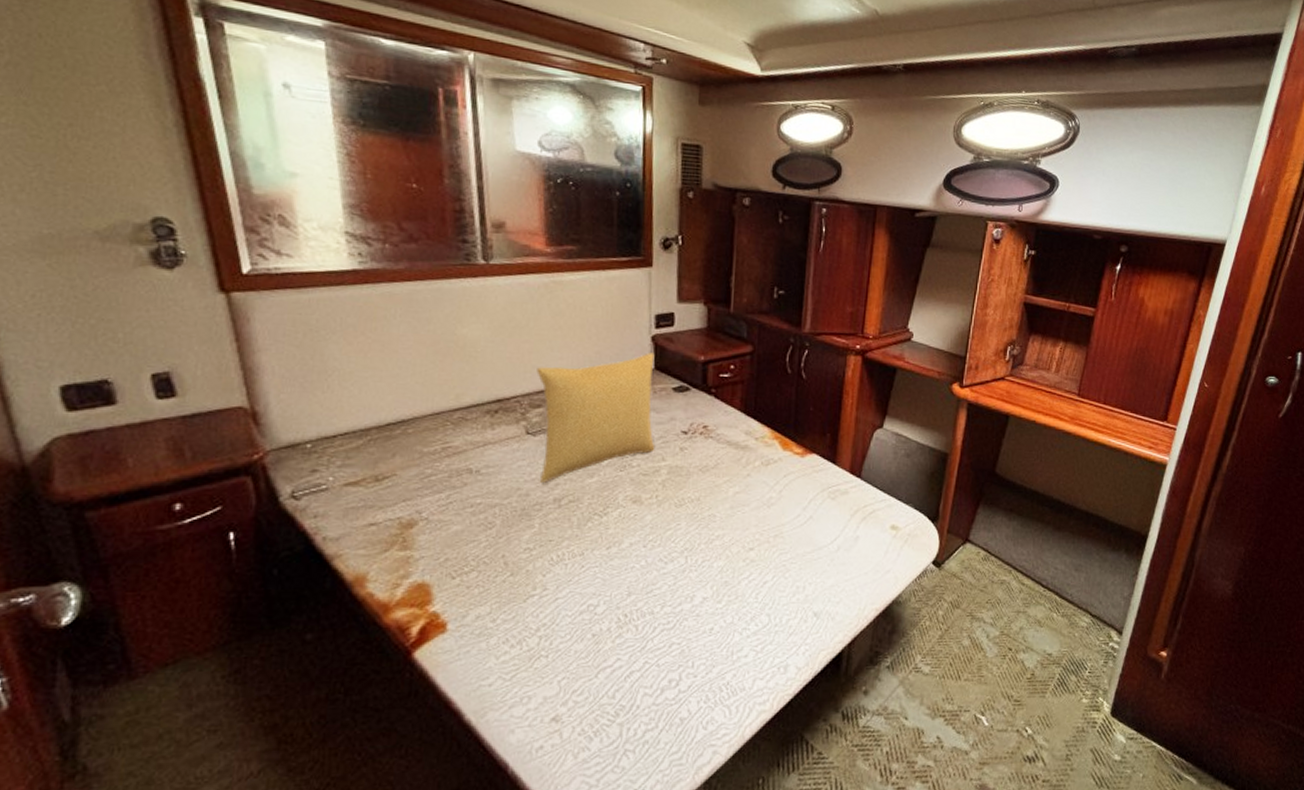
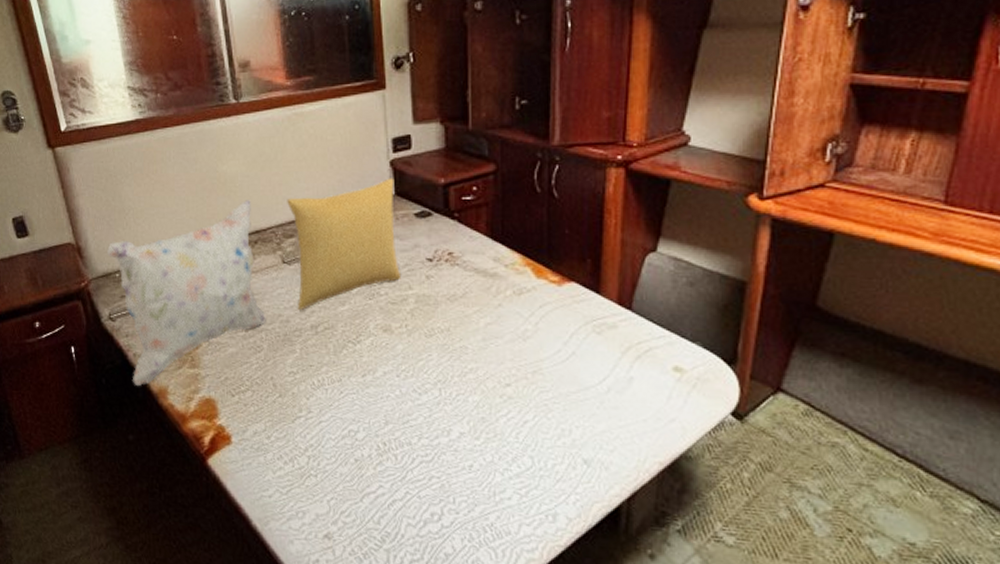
decorative pillow: none [296,366,502,576] -> present [107,200,266,387]

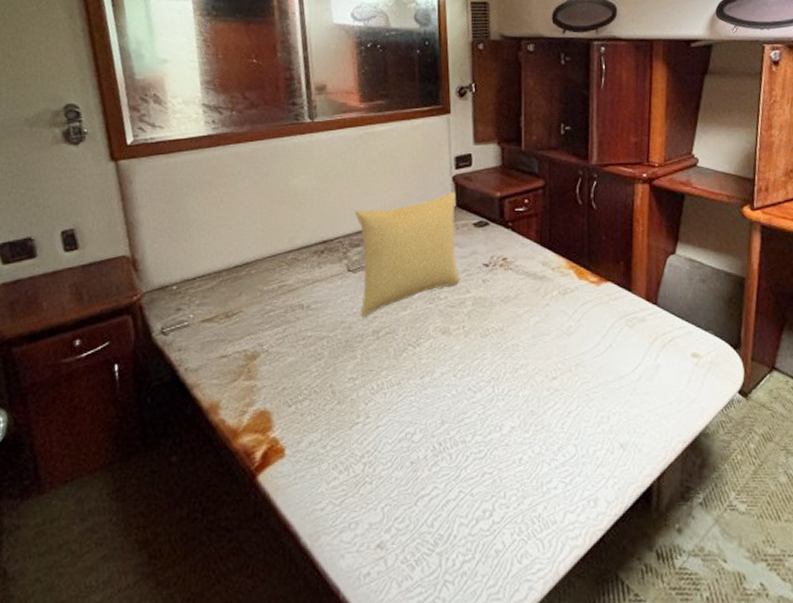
decorative pillow: present [107,200,266,387] -> none [165,212,329,403]

